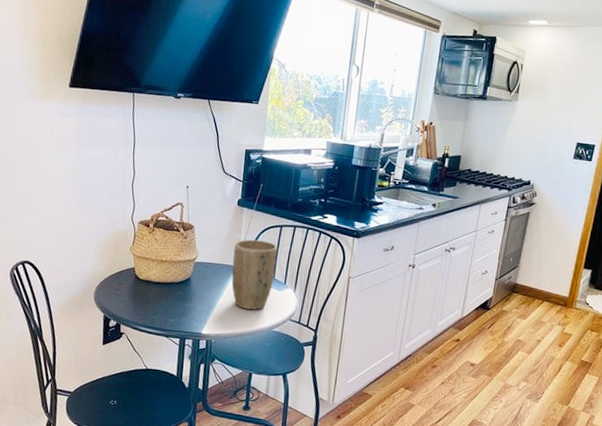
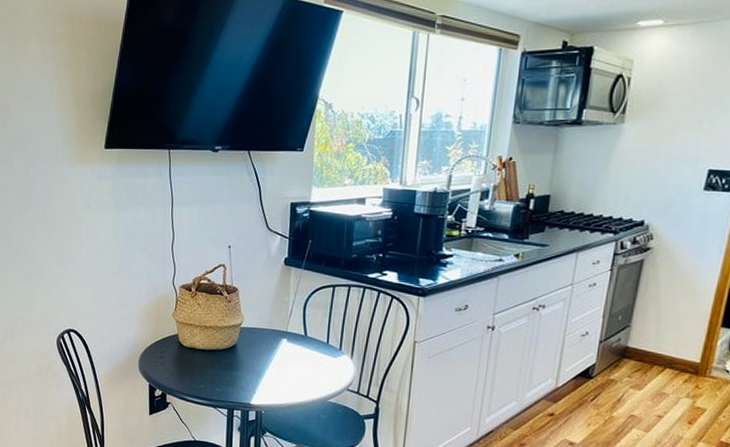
plant pot: present [231,239,278,310] -> none [280,301,331,379]

